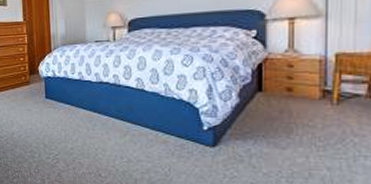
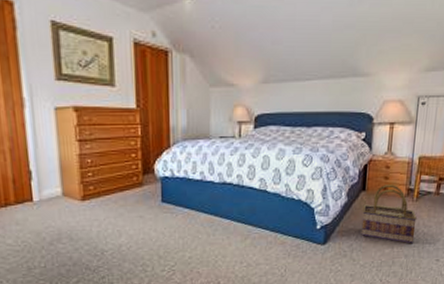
basket: none [261,85,340,155] -> present [361,184,417,244]

